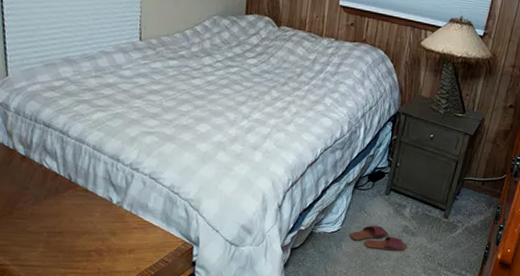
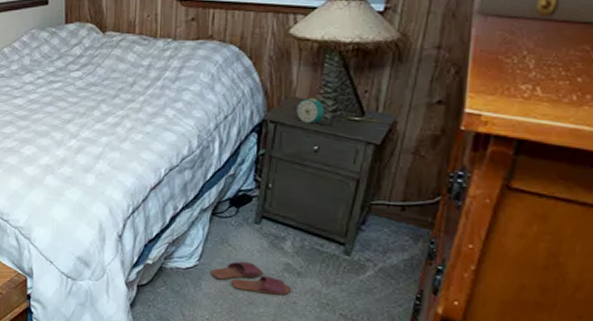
alarm clock: none [421,96,440,119] -> present [296,97,325,126]

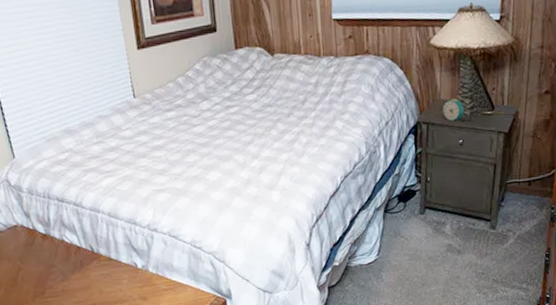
slippers: present [210,261,291,296] -> none [389,248,454,275]

